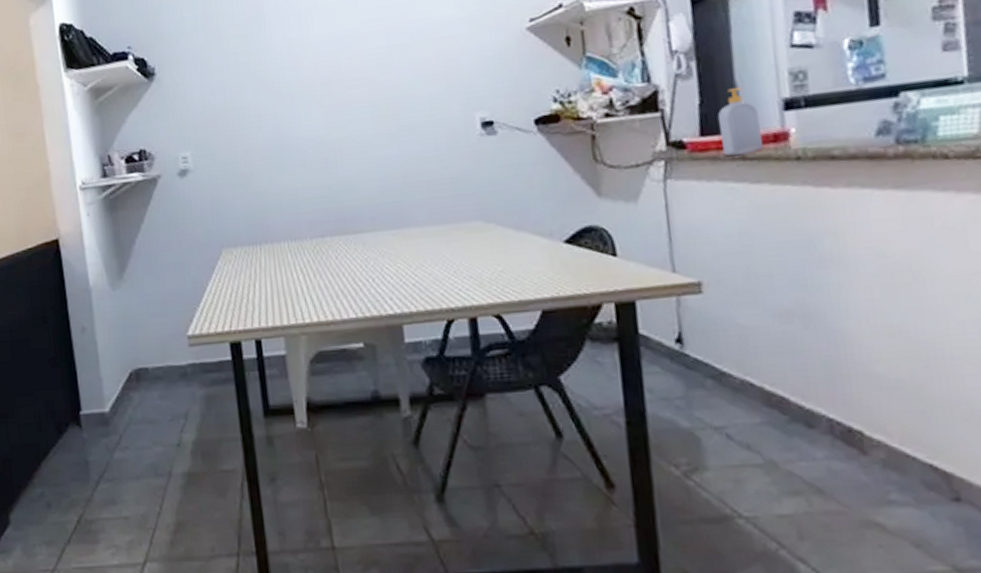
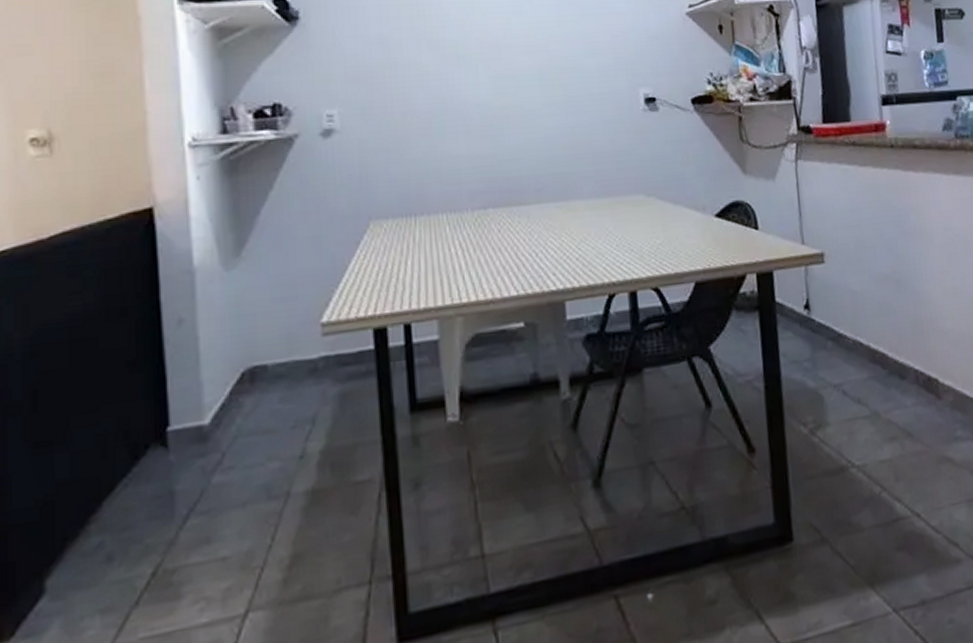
soap bottle: present [717,86,763,157] -> none [835,82,868,142]

